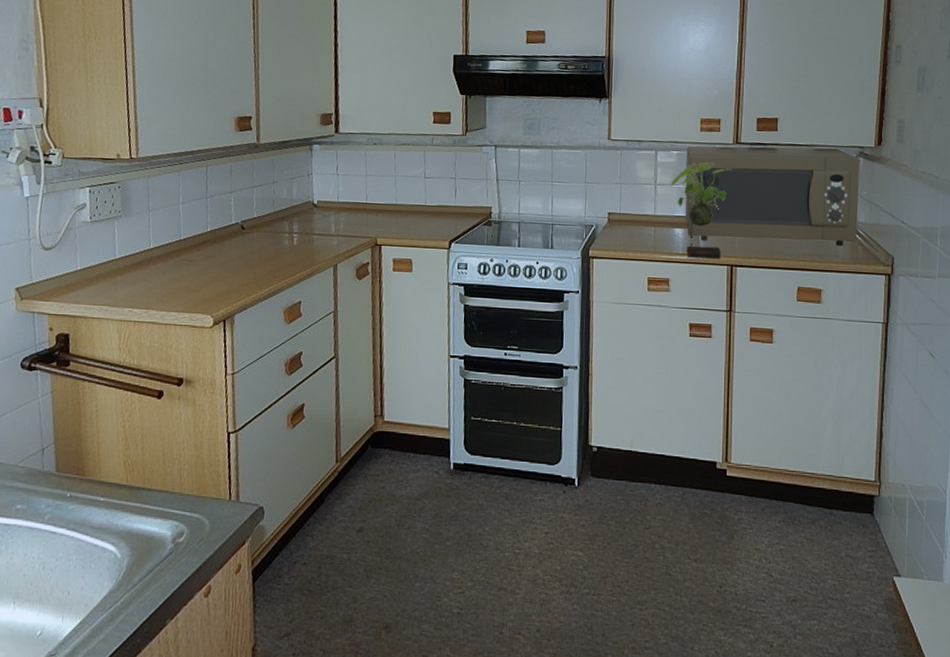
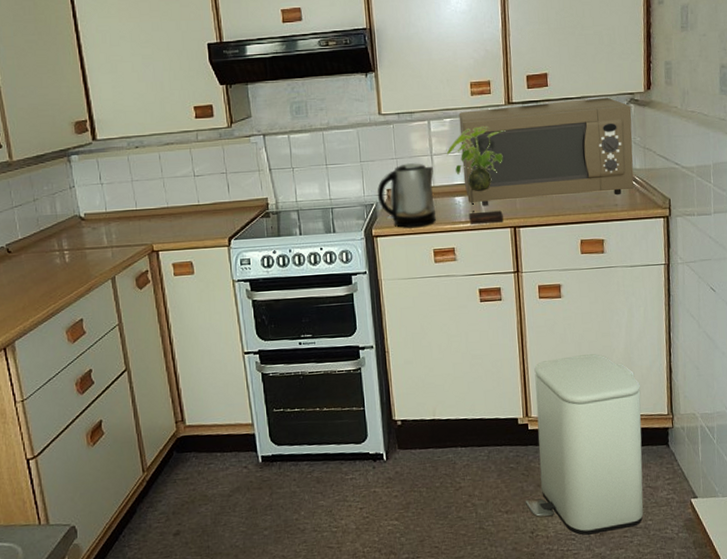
kettle: none [598,189,656,255] -> present [377,162,437,230]
pedal bin: none [716,405,848,599] -> present [525,354,644,535]

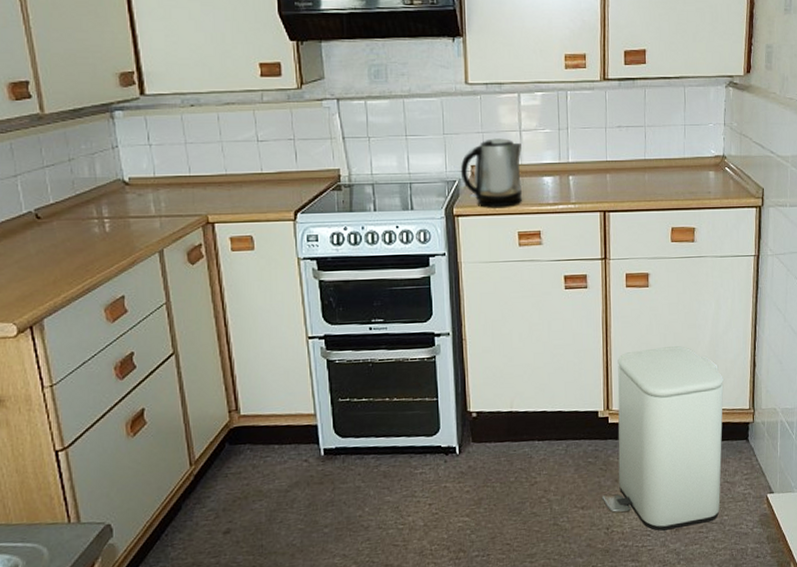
plant: present [446,126,506,226] -> none [536,103,600,208]
microwave: present [458,97,634,207] -> none [551,78,730,188]

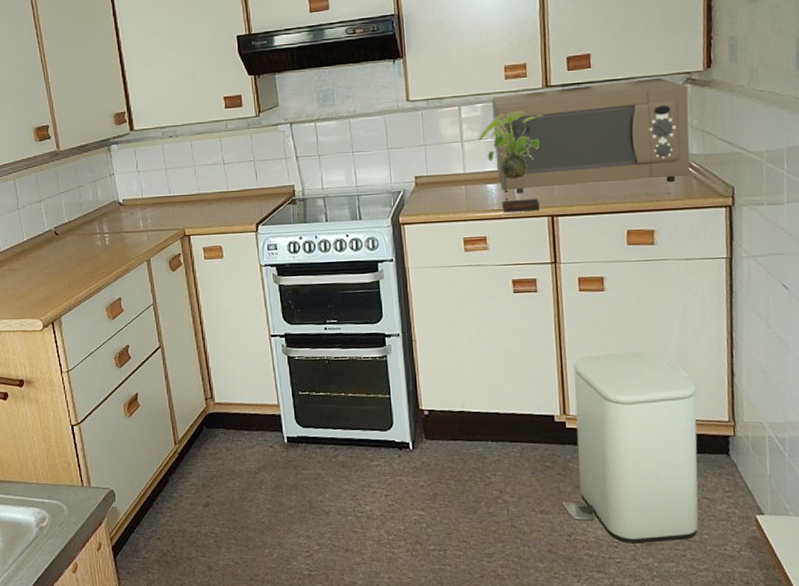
kettle: present [460,137,523,210] -> none [404,149,467,217]
plant: none [536,103,600,208] -> present [478,111,543,214]
microwave: none [551,78,730,188] -> present [491,77,690,194]

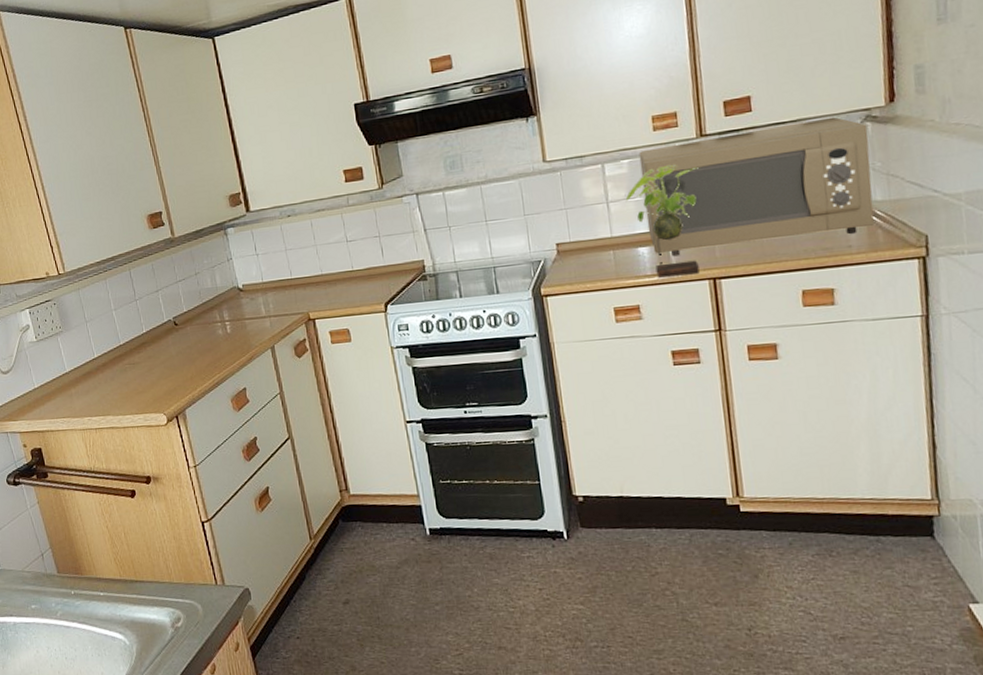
pedal bin: present [561,352,699,544] -> none [739,425,901,638]

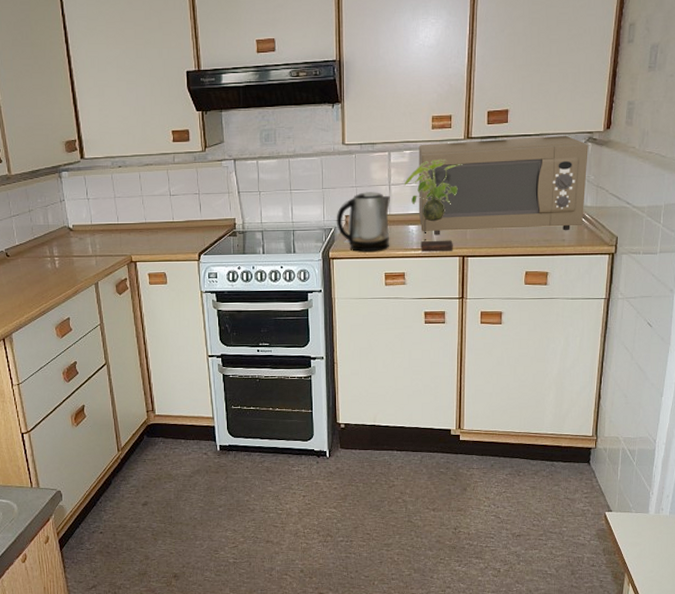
kettle: none [544,212,617,287] -> present [336,191,390,254]

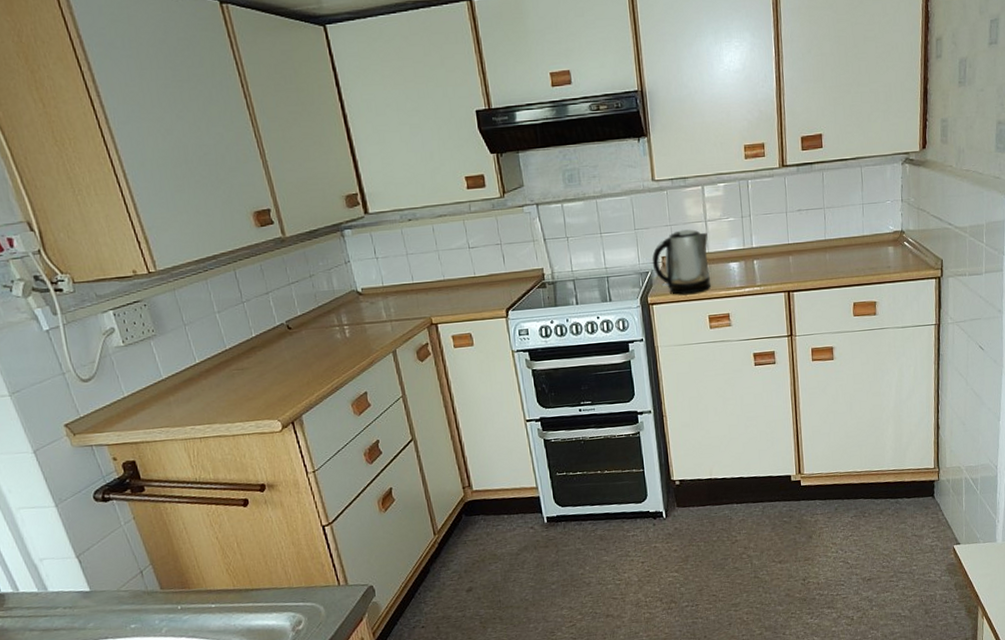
plant: present [404,160,462,253] -> none [720,190,780,291]
microwave: present [418,135,589,236] -> none [732,157,907,272]

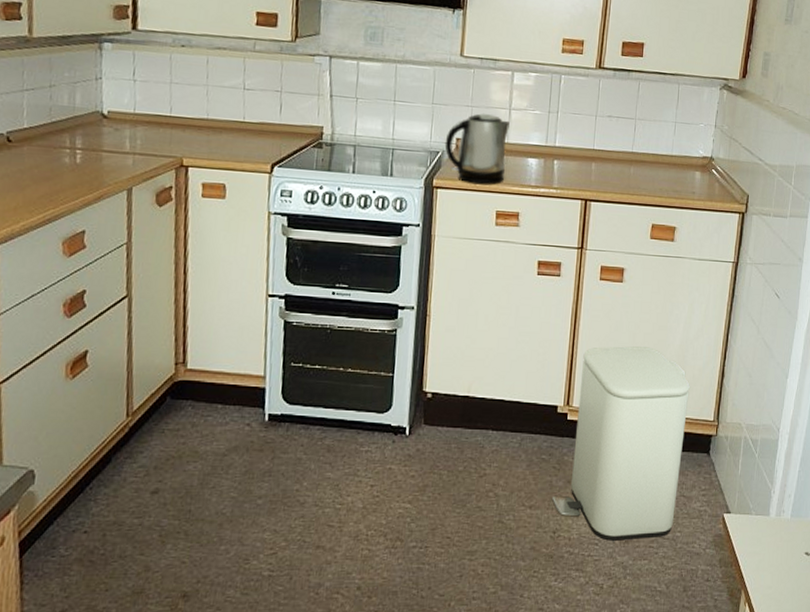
pedal bin: none [797,413,909,581] -> present [551,346,690,541]

